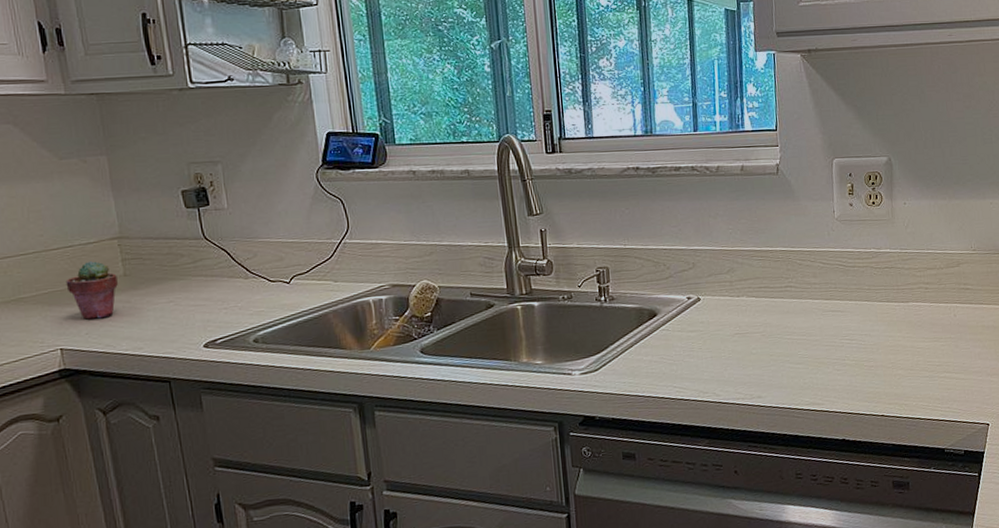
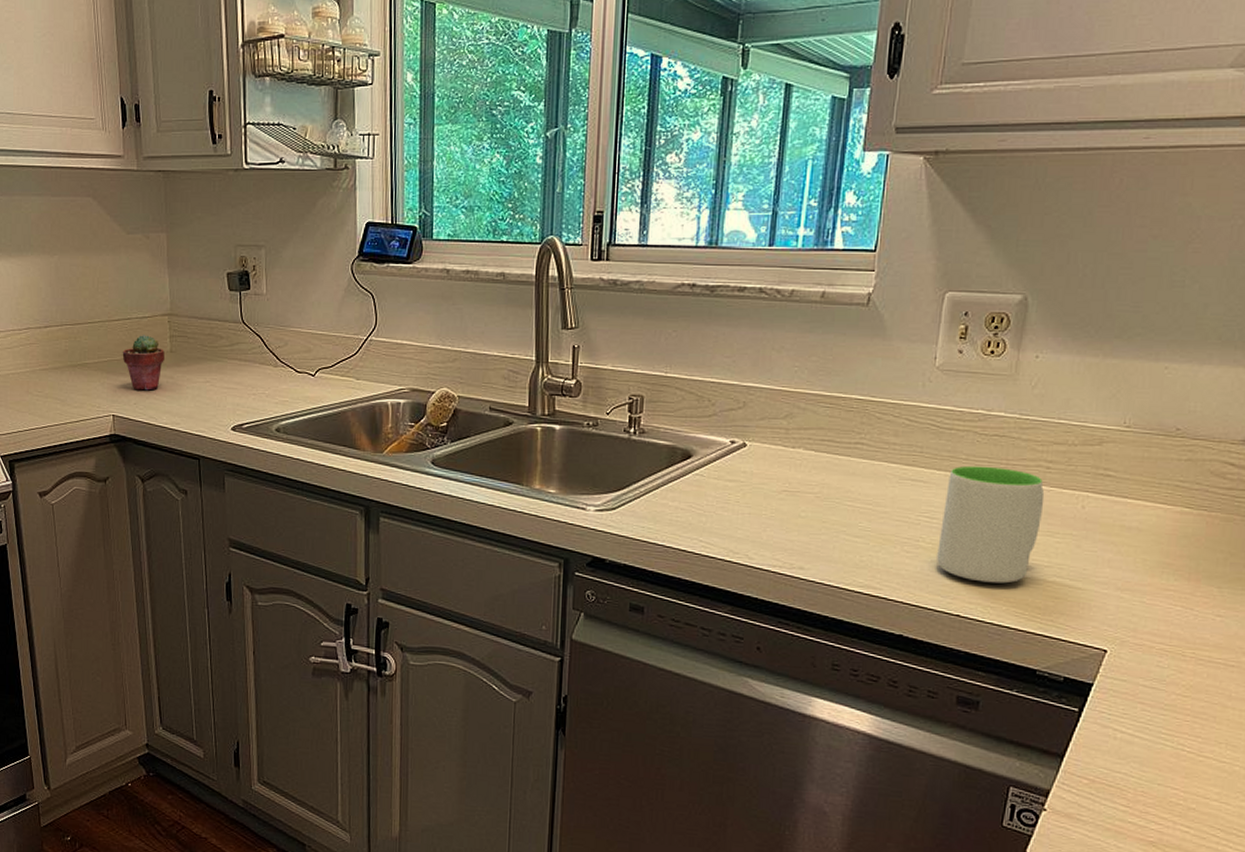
mug: none [858,292,929,386] -> present [937,465,1045,584]

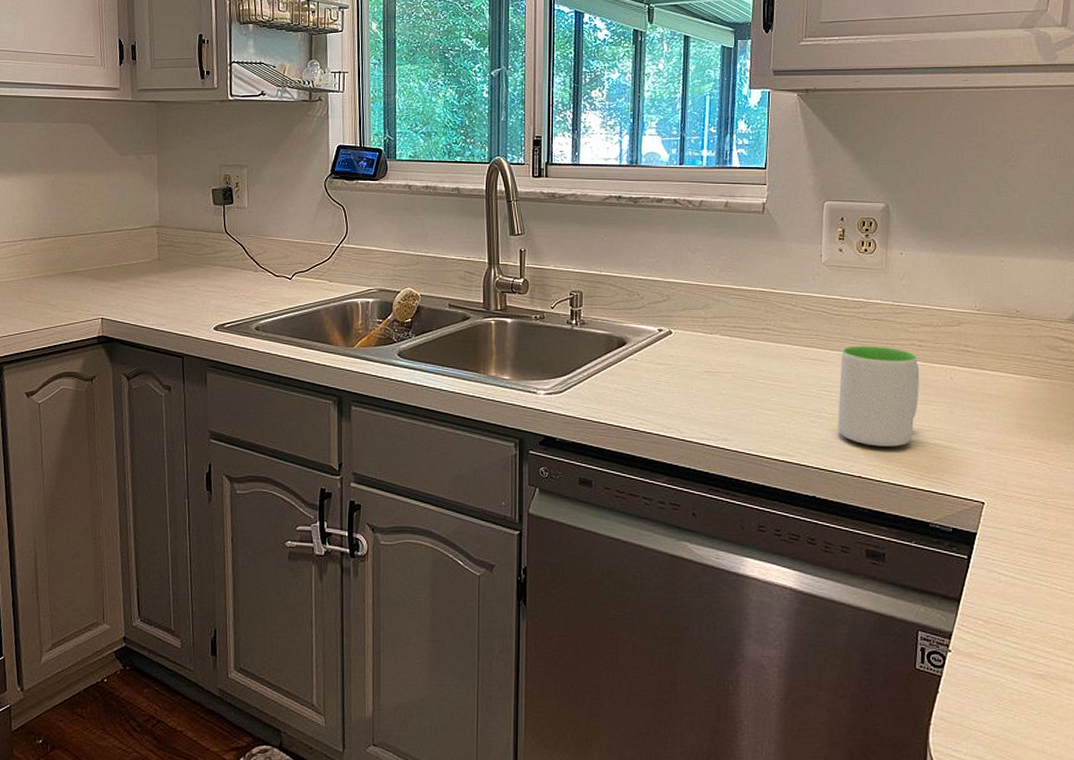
potted succulent: present [122,335,165,391] -> none [112,245,153,295]

